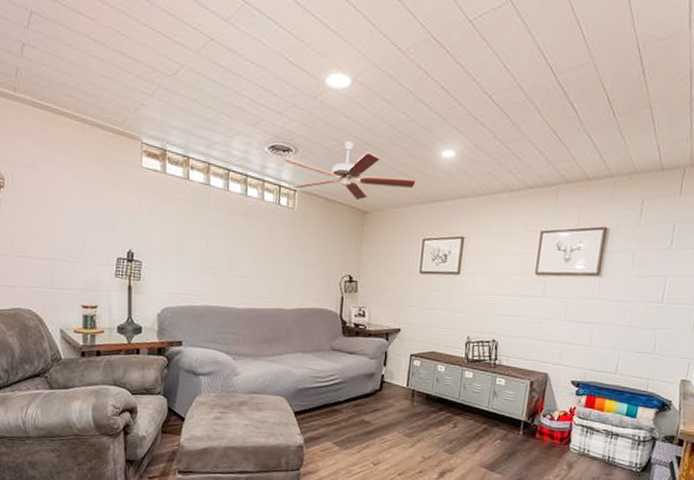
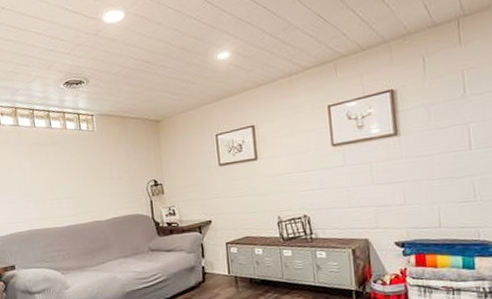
ceiling fan: present [283,141,416,200] -> none [78,64,199,113]

